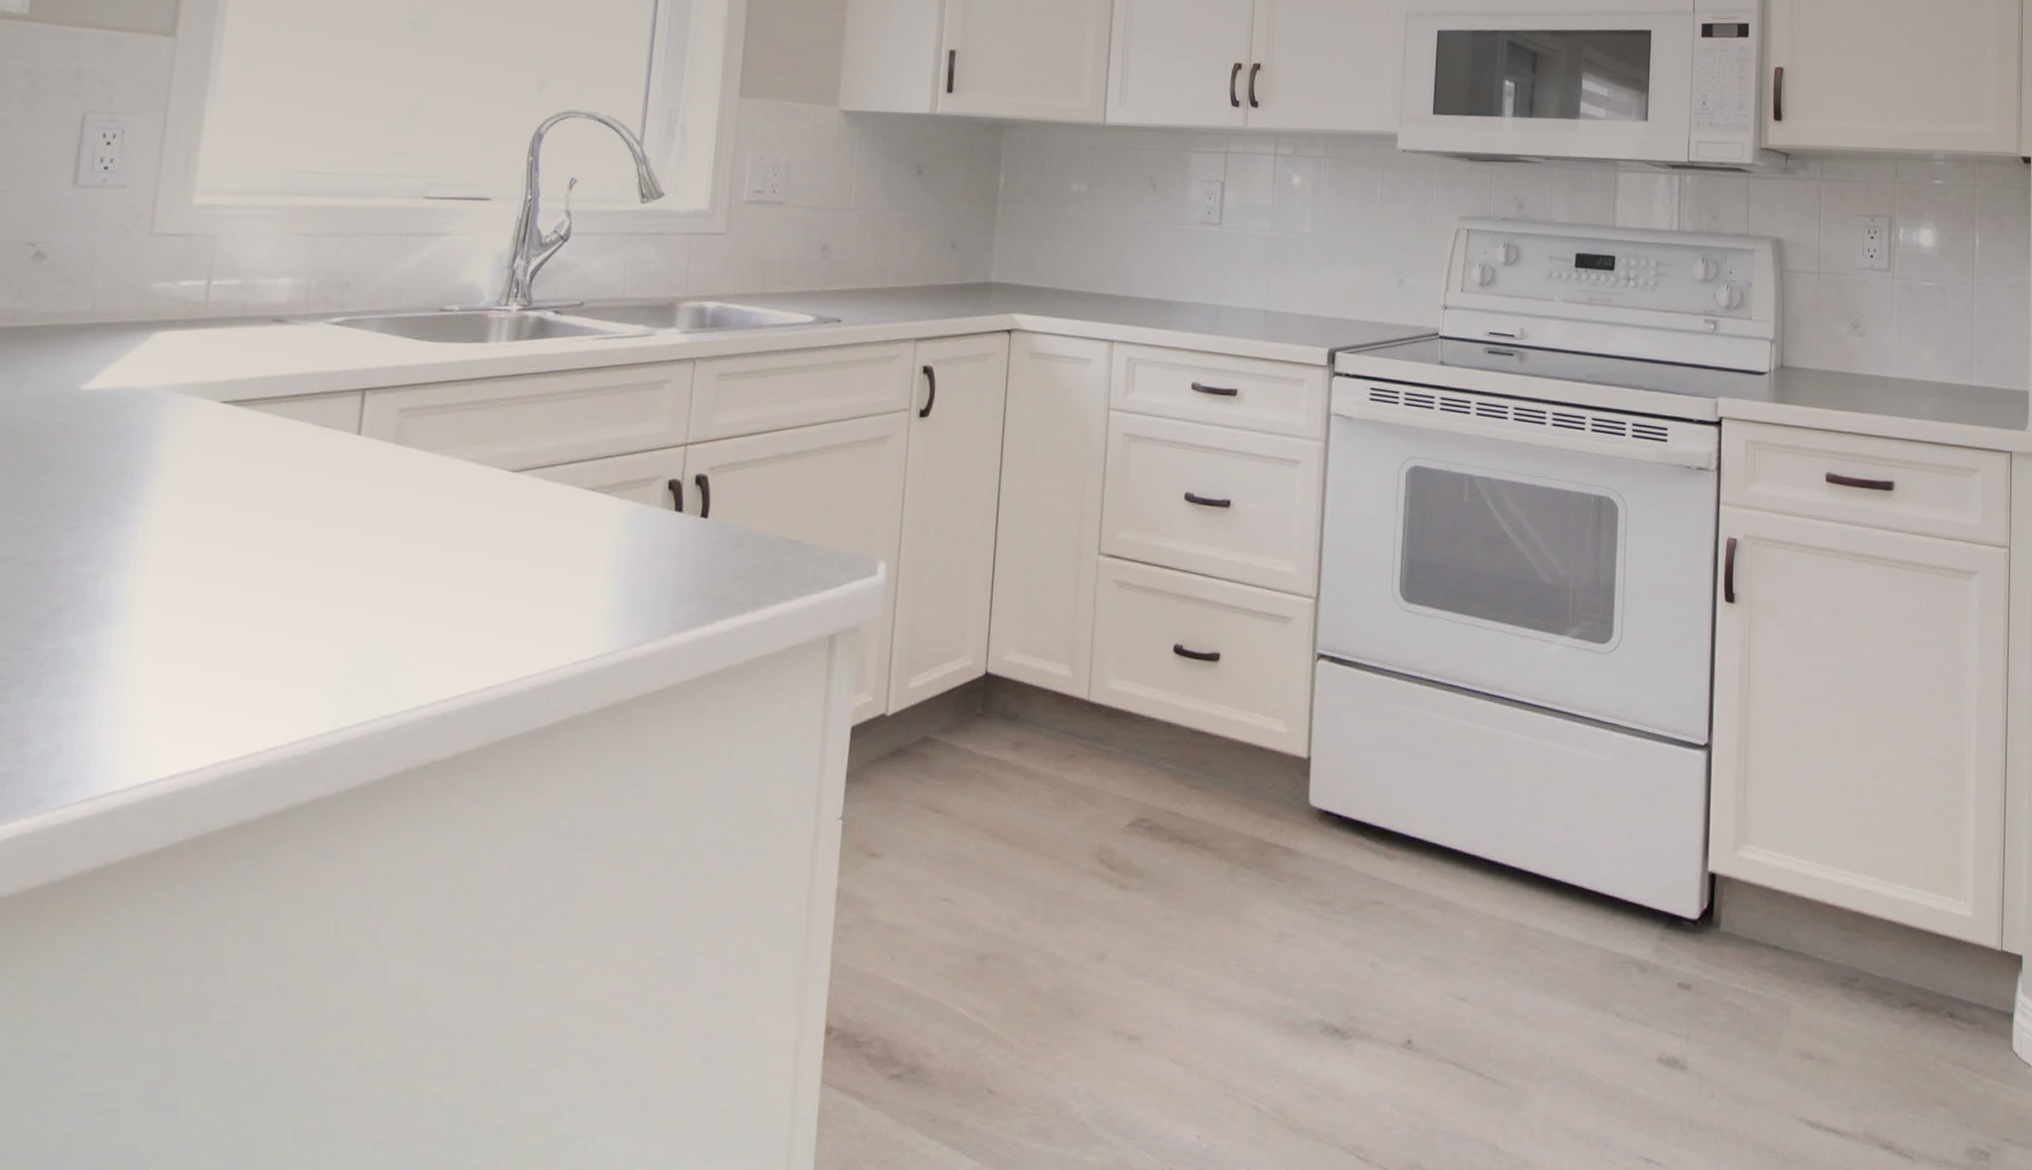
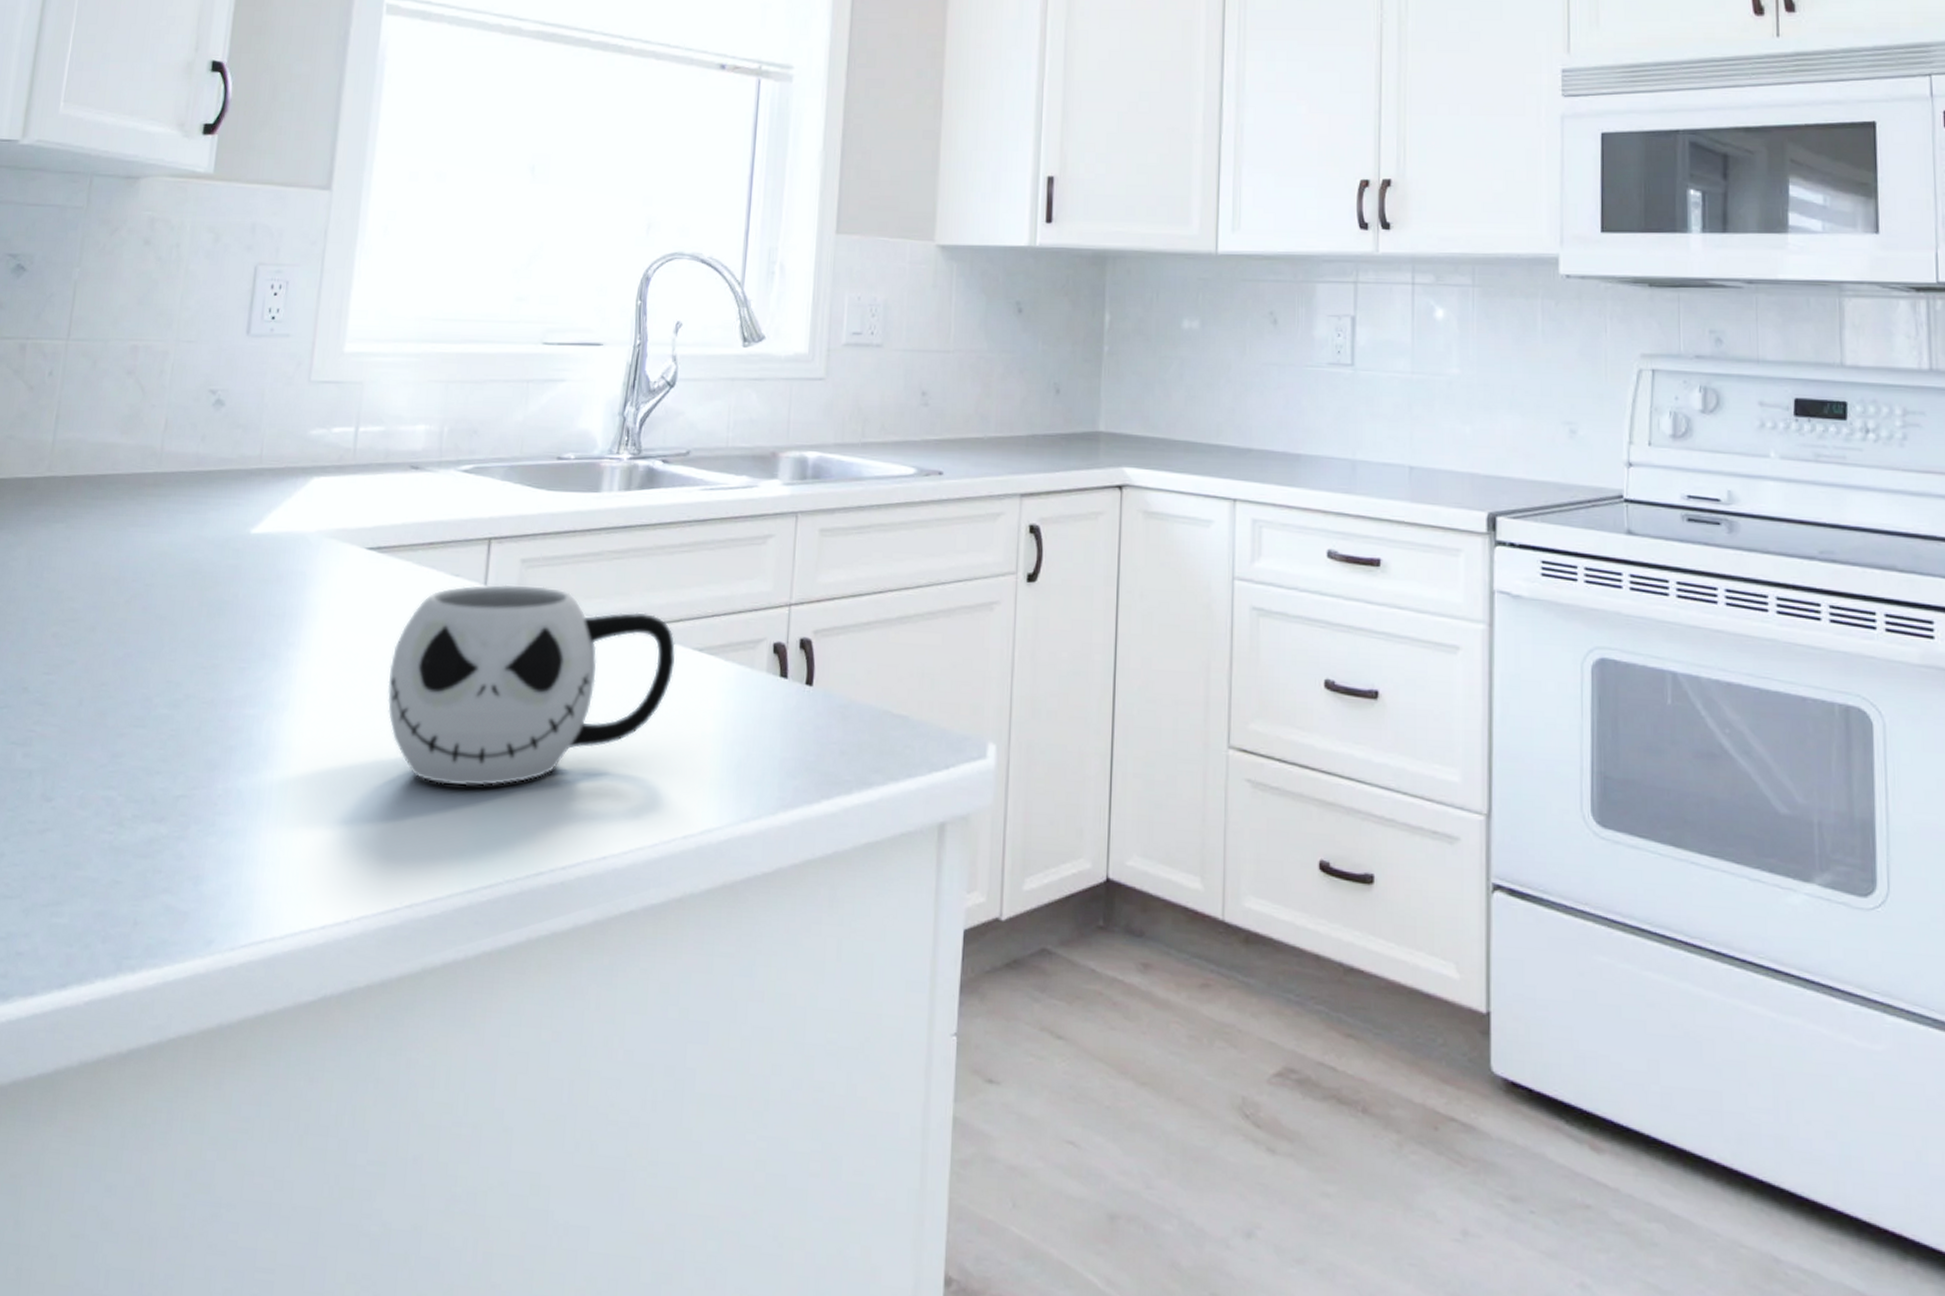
mug: none [247,434,567,629] -> present [387,584,675,786]

